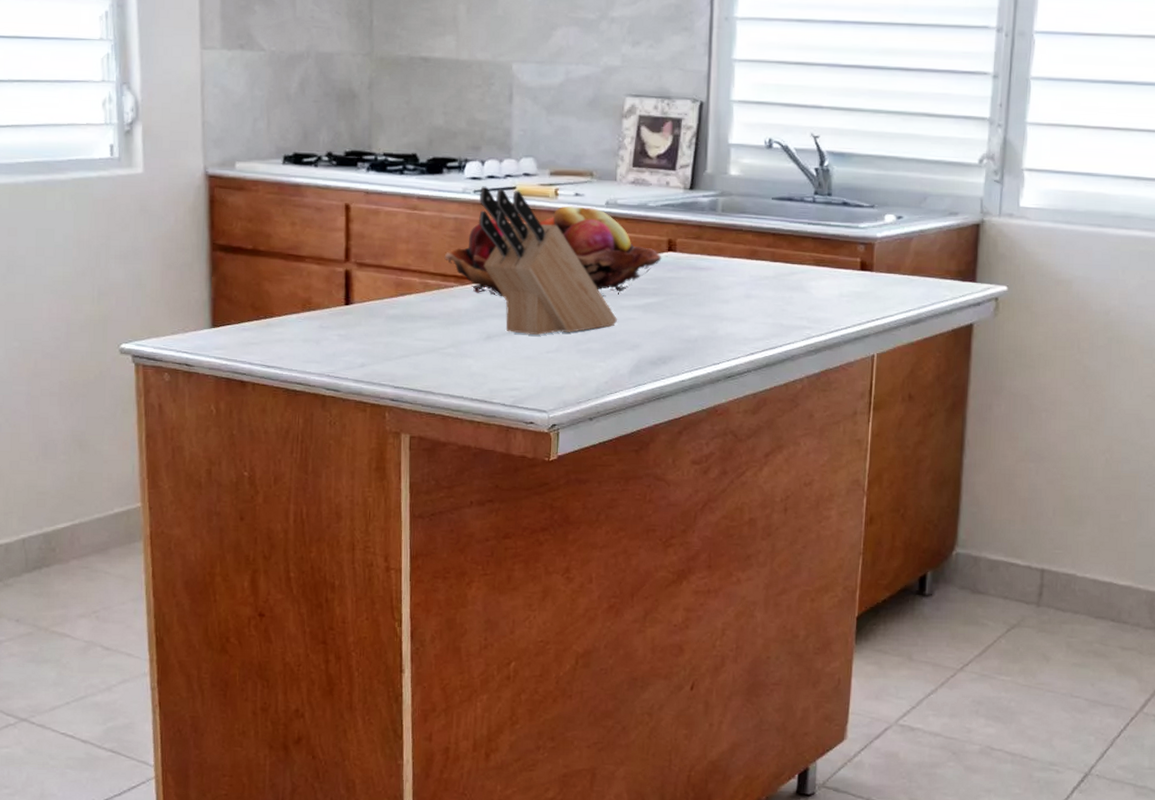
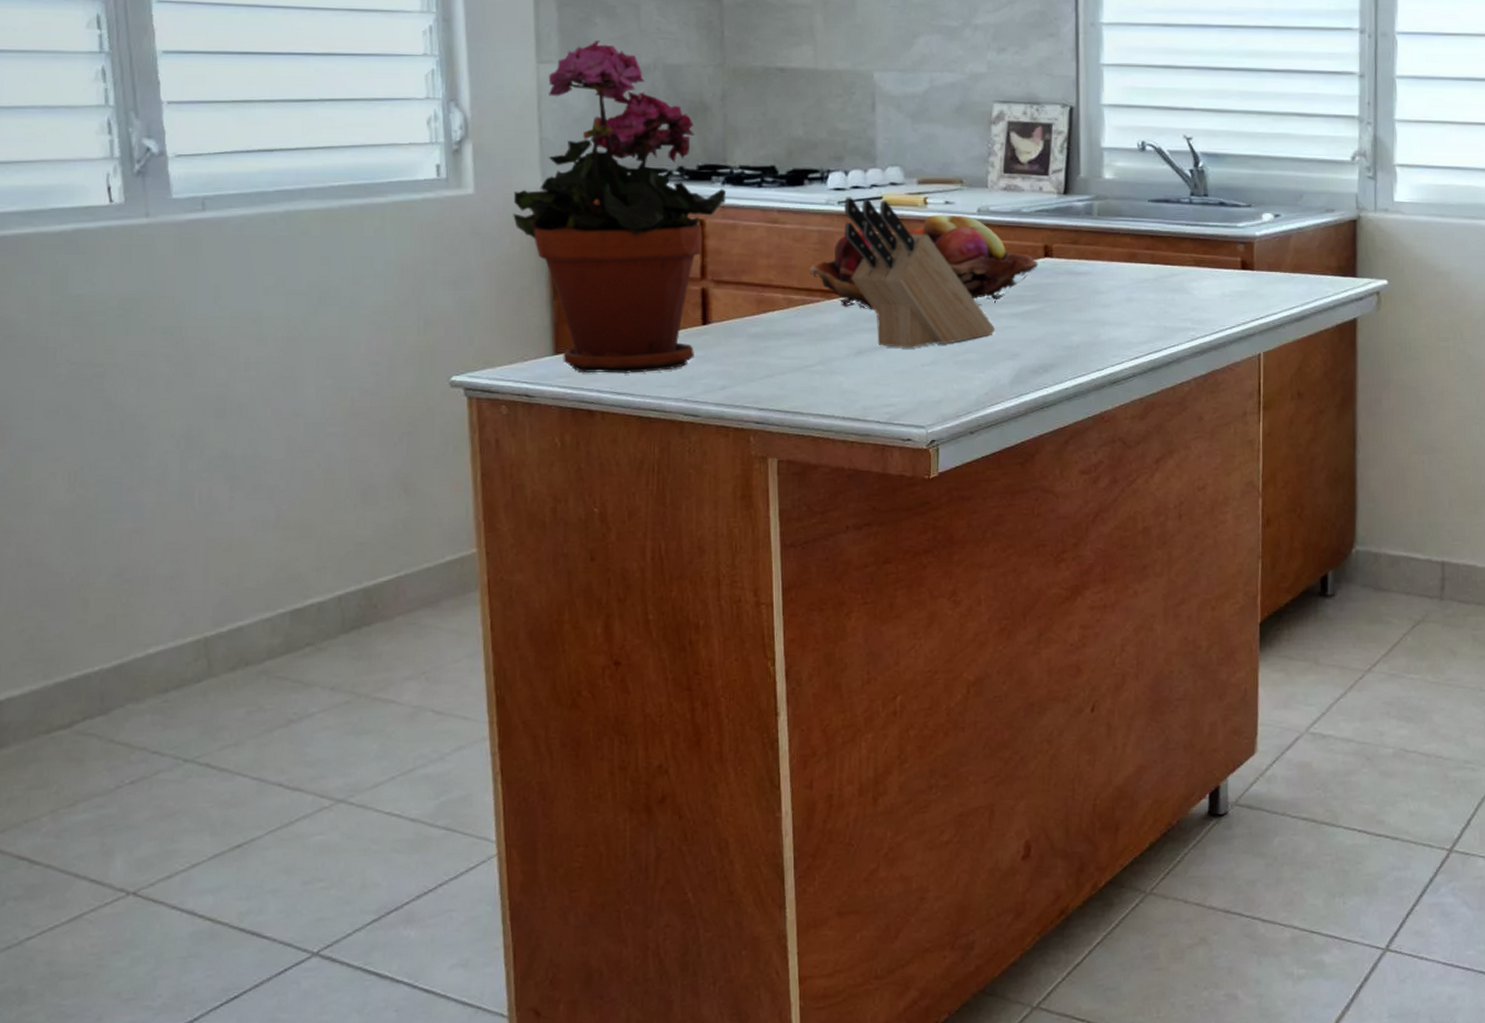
potted plant: none [177,27,371,348] -> present [513,39,727,374]

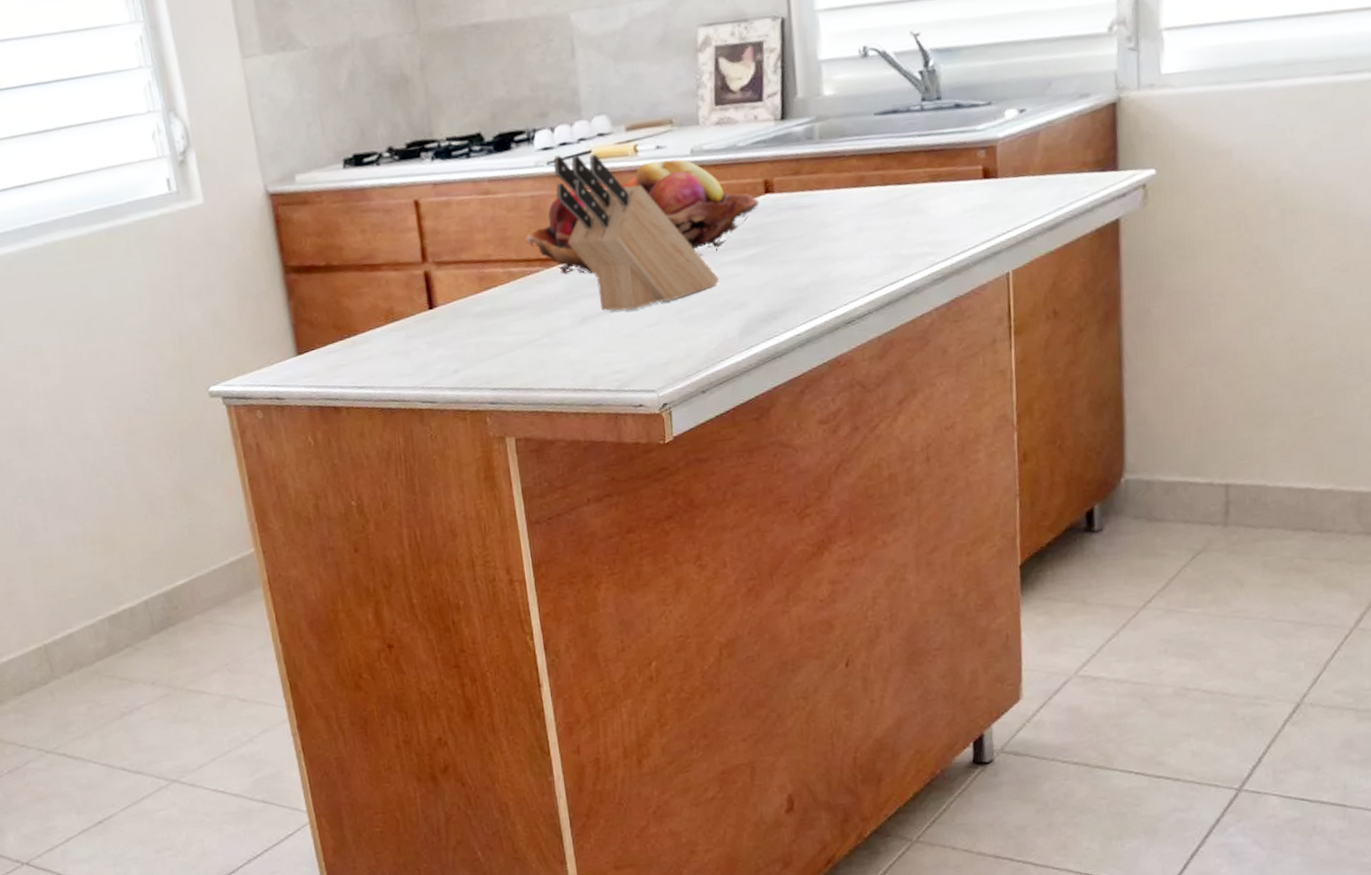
potted plant: present [513,39,727,374] -> none [238,23,438,371]

